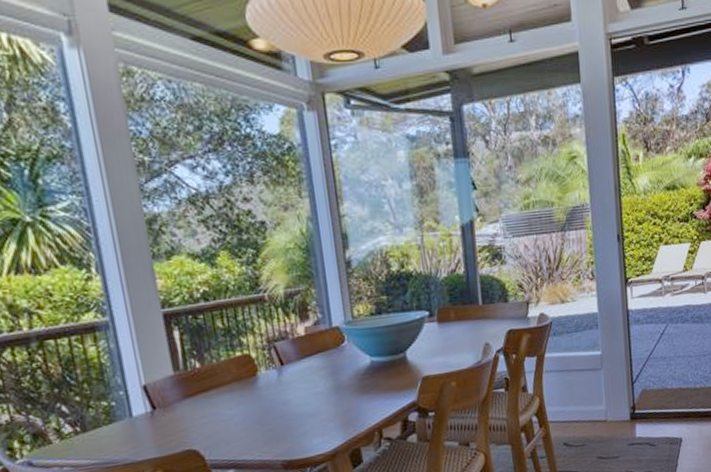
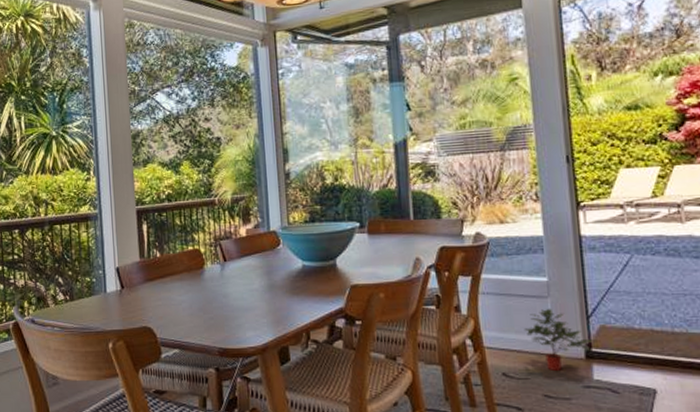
potted plant: none [581,378,639,435] -> present [524,308,596,372]

